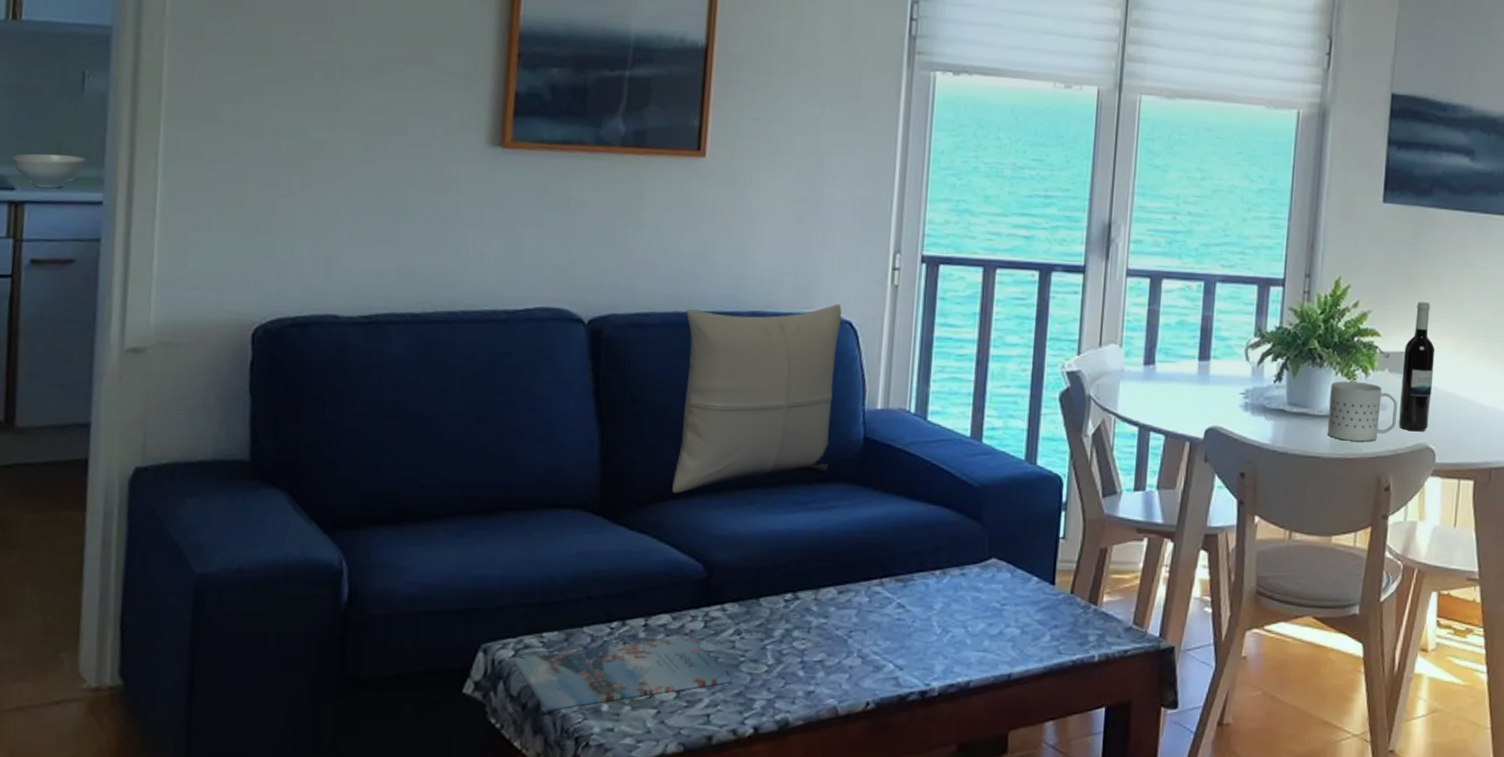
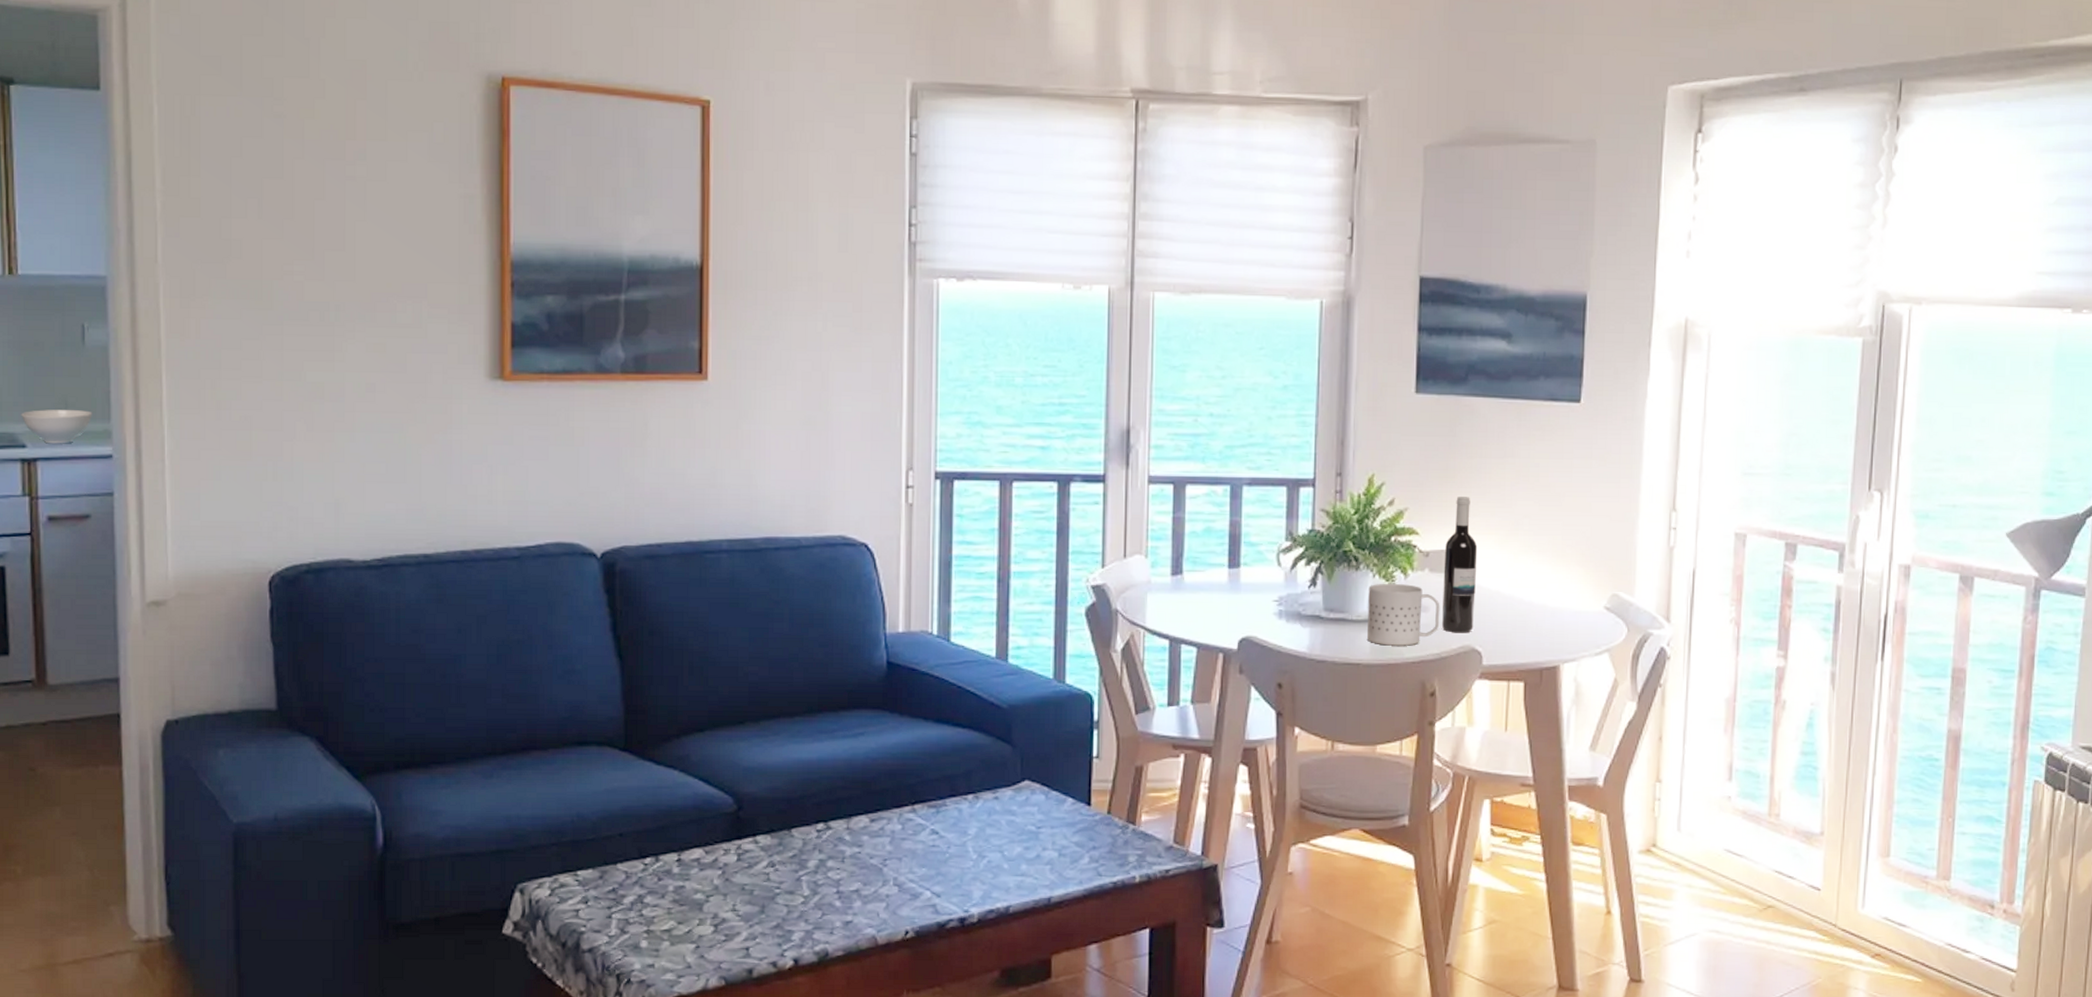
magazine: present [514,636,732,711] -> none [551,870,768,949]
pillow: present [672,304,842,494] -> none [697,526,857,726]

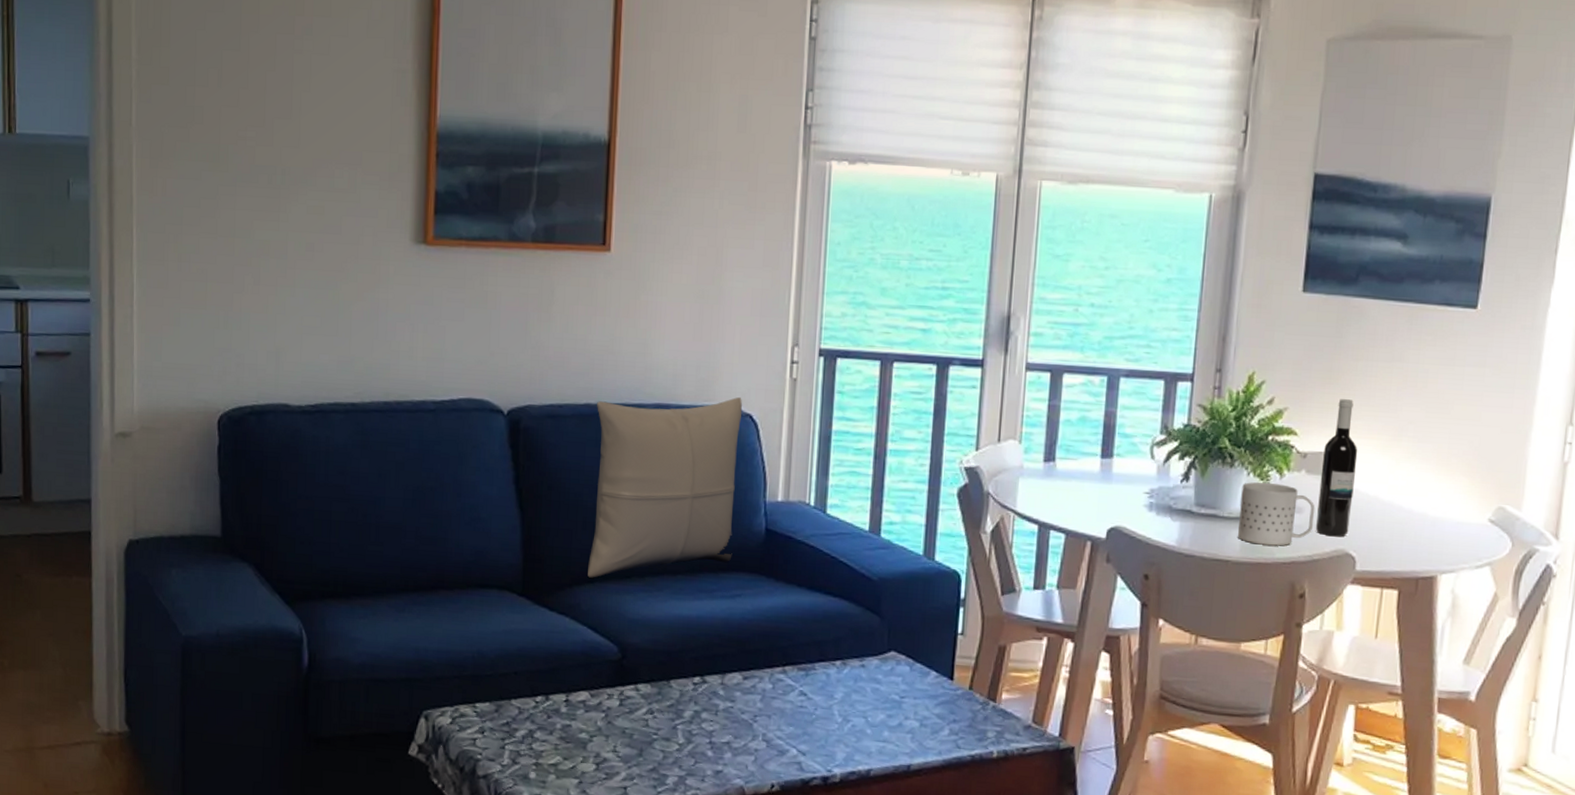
bowl: present [21,410,93,444] -> none [16,256,75,288]
pillow: none [697,526,857,726] -> present [588,397,743,578]

